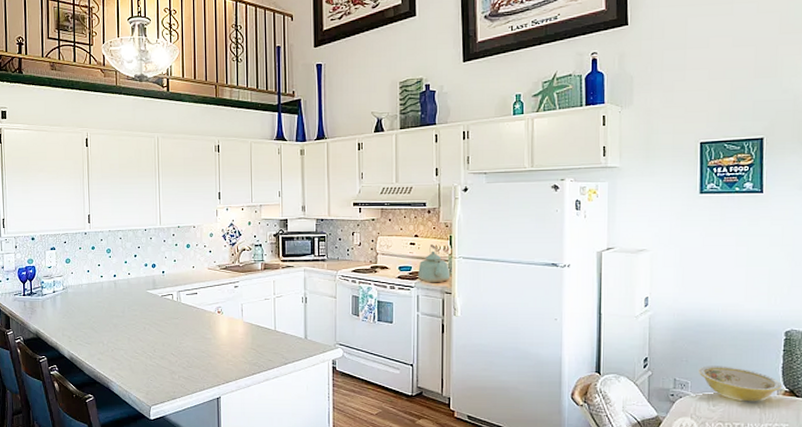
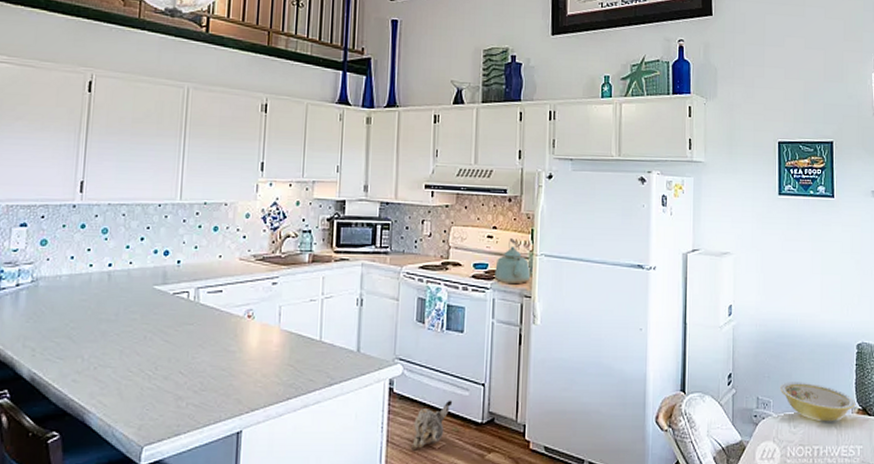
cat: none [353,377,386,415] -> present [411,400,453,451]

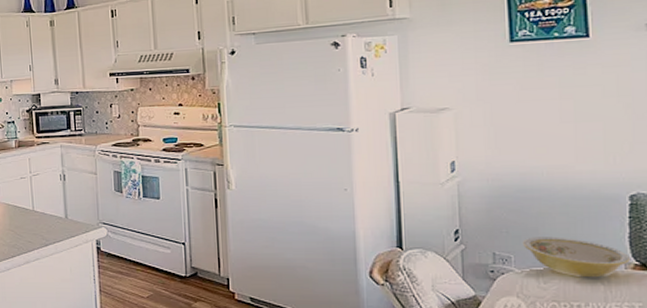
cat: present [411,400,453,451] -> none [122,257,156,299]
kettle: present [495,238,531,285] -> none [184,113,222,155]

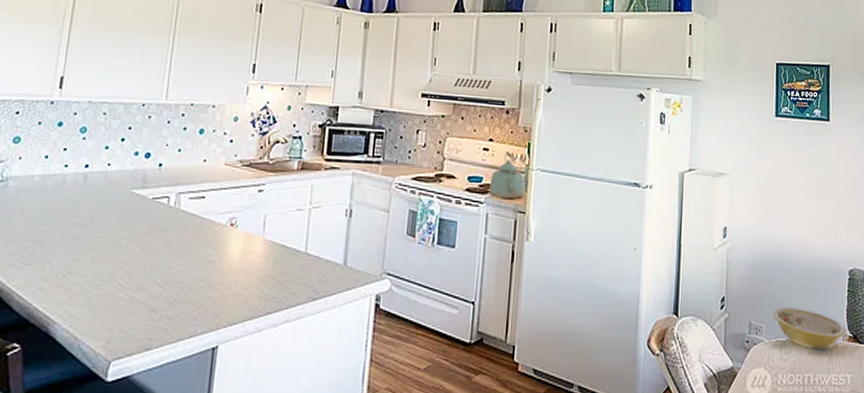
kettle: none [184,113,222,155] -> present [489,152,526,200]

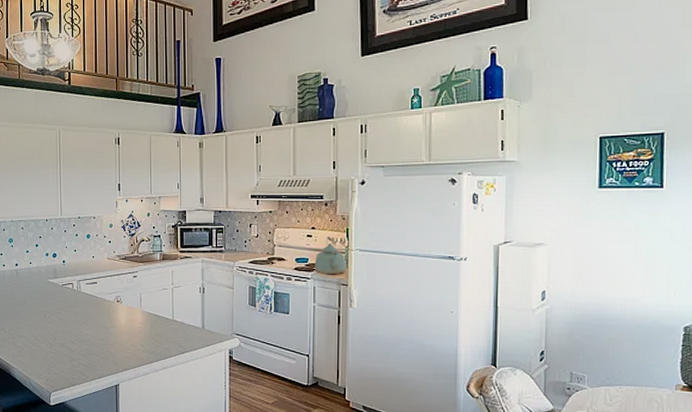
ceramic bowl: present [771,307,846,349] -> none [595,359,680,397]

